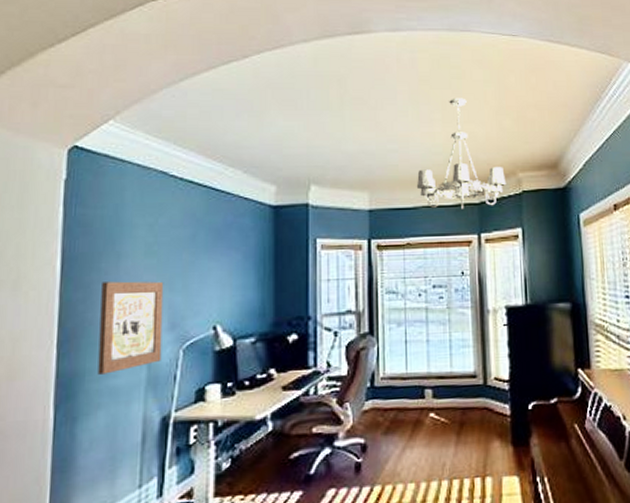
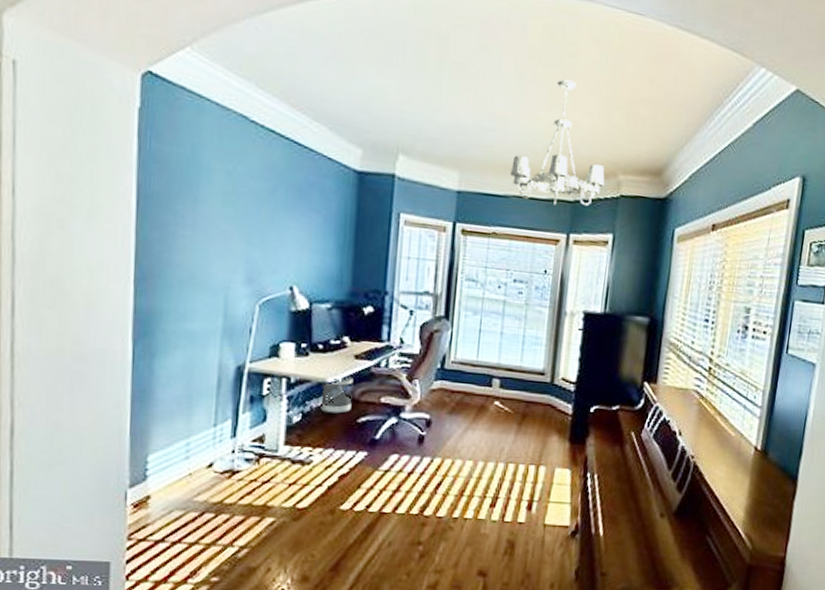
wall art: present [97,281,164,375] -> none [174,225,242,318]
wastebasket: none [250,410,283,454] -> present [320,377,354,414]

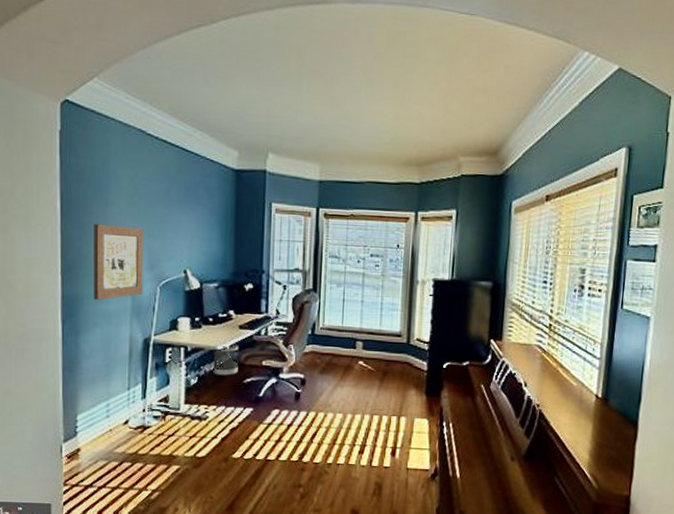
wall art: none [174,225,242,318] -> present [93,224,144,300]
chandelier: present [509,79,605,207] -> none [363,77,447,188]

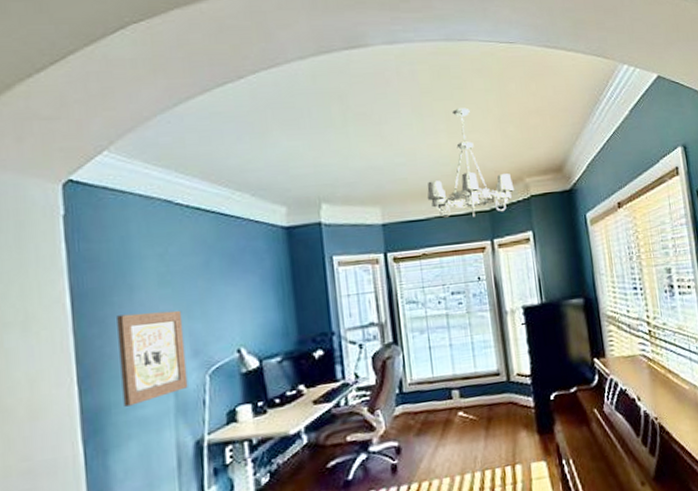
wastebasket: present [213,344,239,376] -> none [285,423,319,466]
chandelier: none [363,77,447,188] -> present [427,107,515,219]

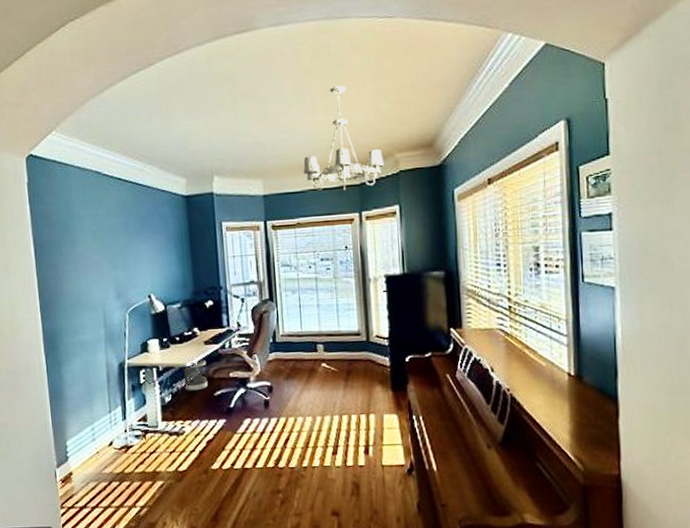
wall art: present [117,310,188,407] -> none [64,261,114,332]
wastebasket: none [285,423,319,466] -> present [183,360,208,391]

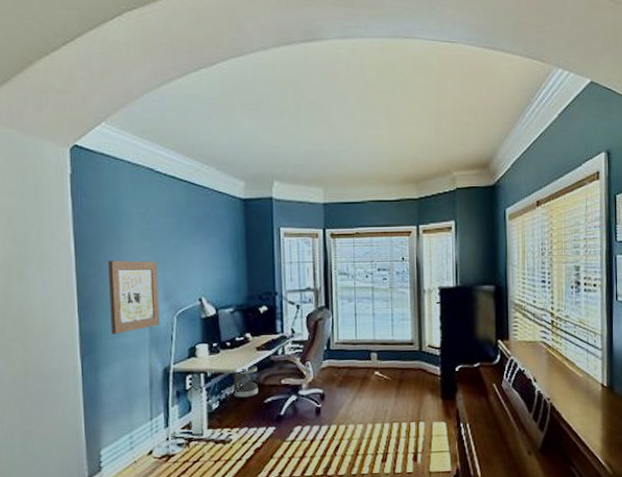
wall art: none [64,261,114,332] -> present [108,260,160,334]
chandelier: present [303,85,385,192] -> none [364,102,443,204]

